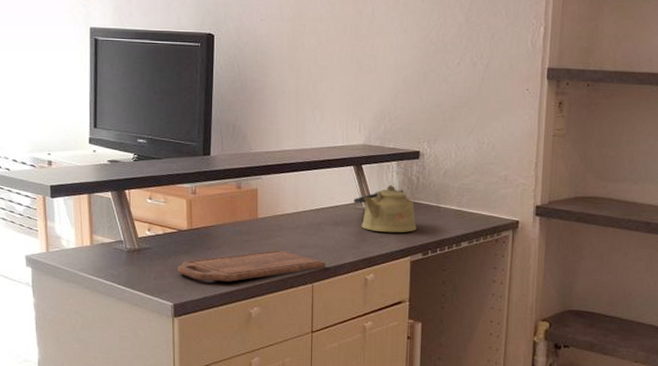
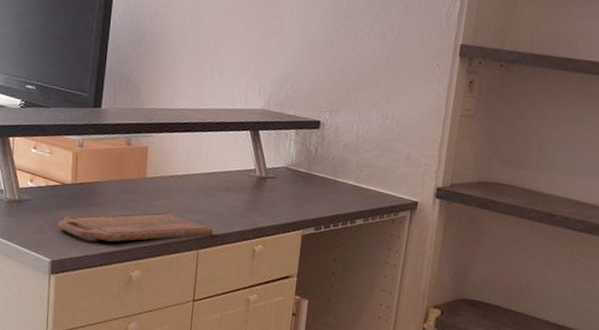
kettle: present [353,184,417,233] -> none [247,153,311,205]

